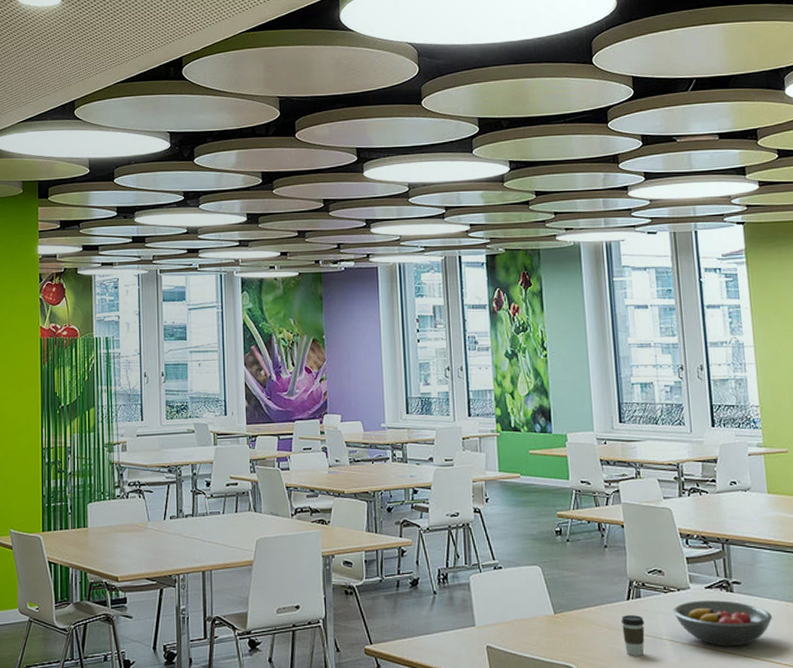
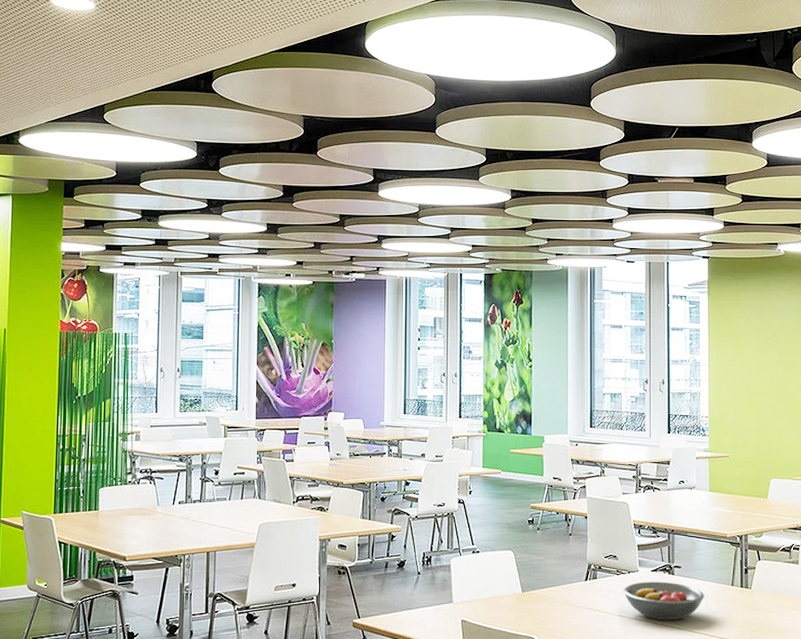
coffee cup: present [620,615,645,656] -> none [578,594,599,629]

